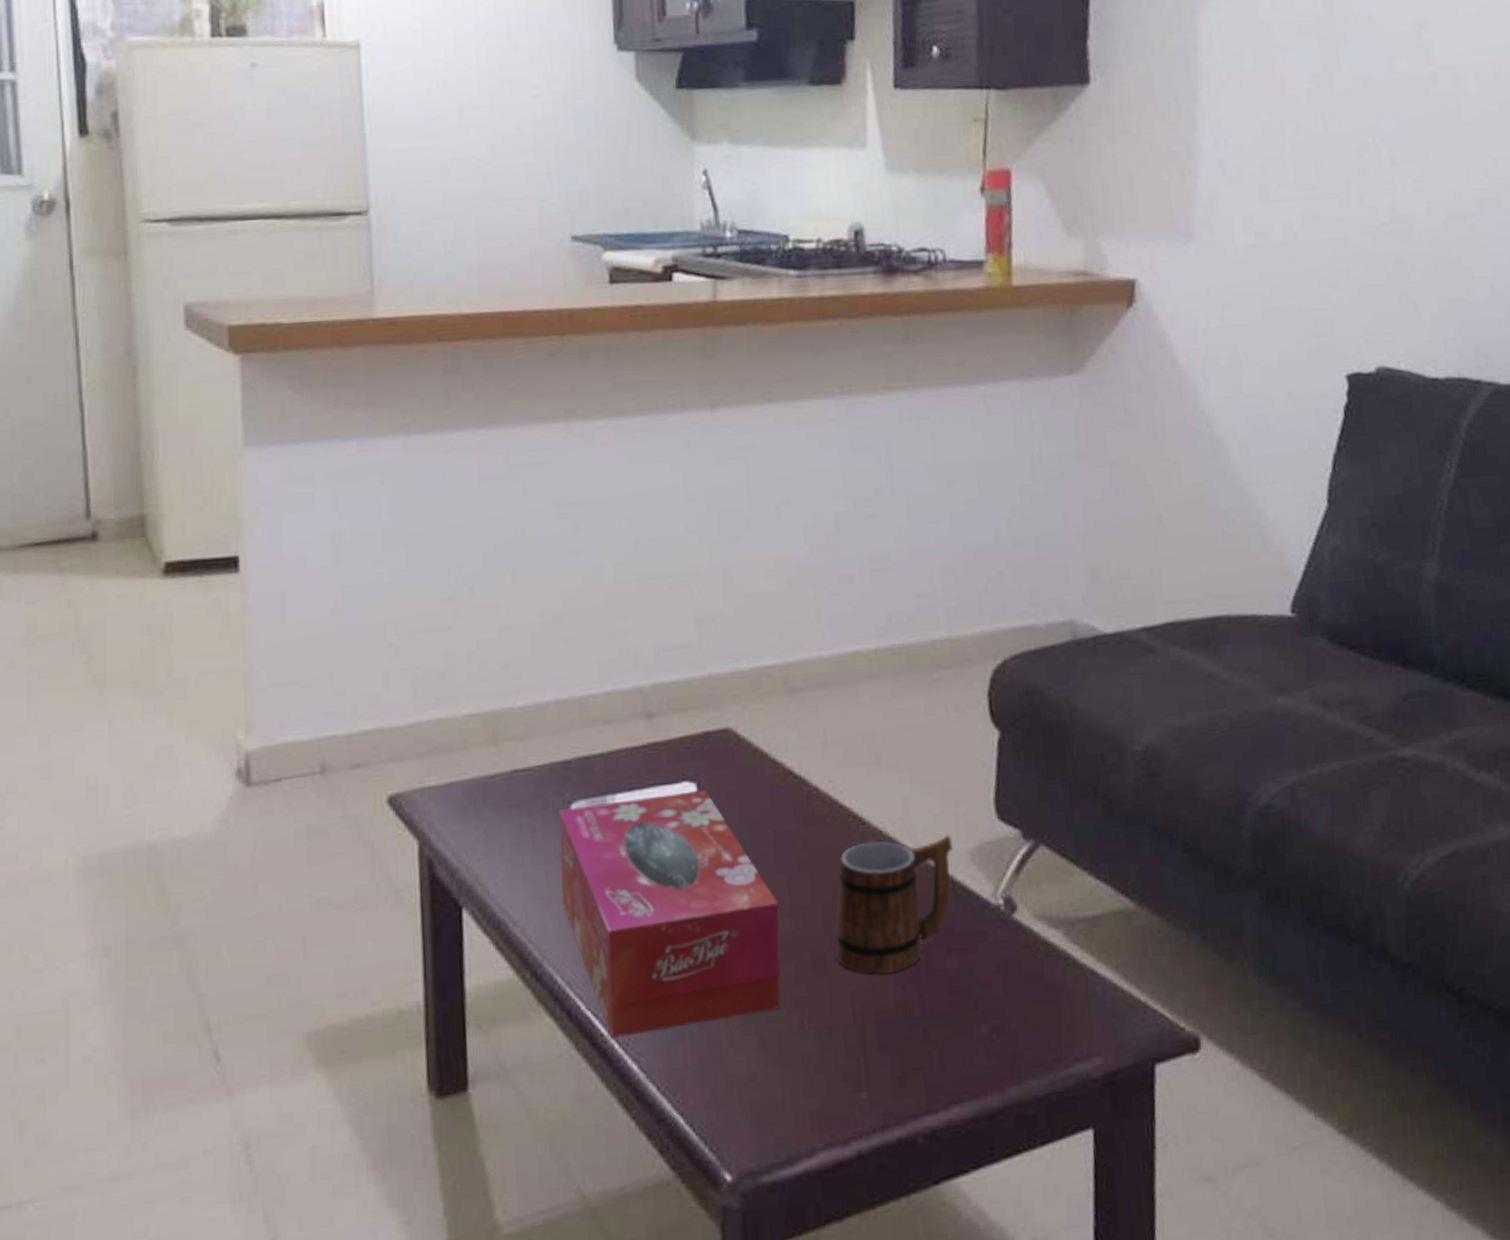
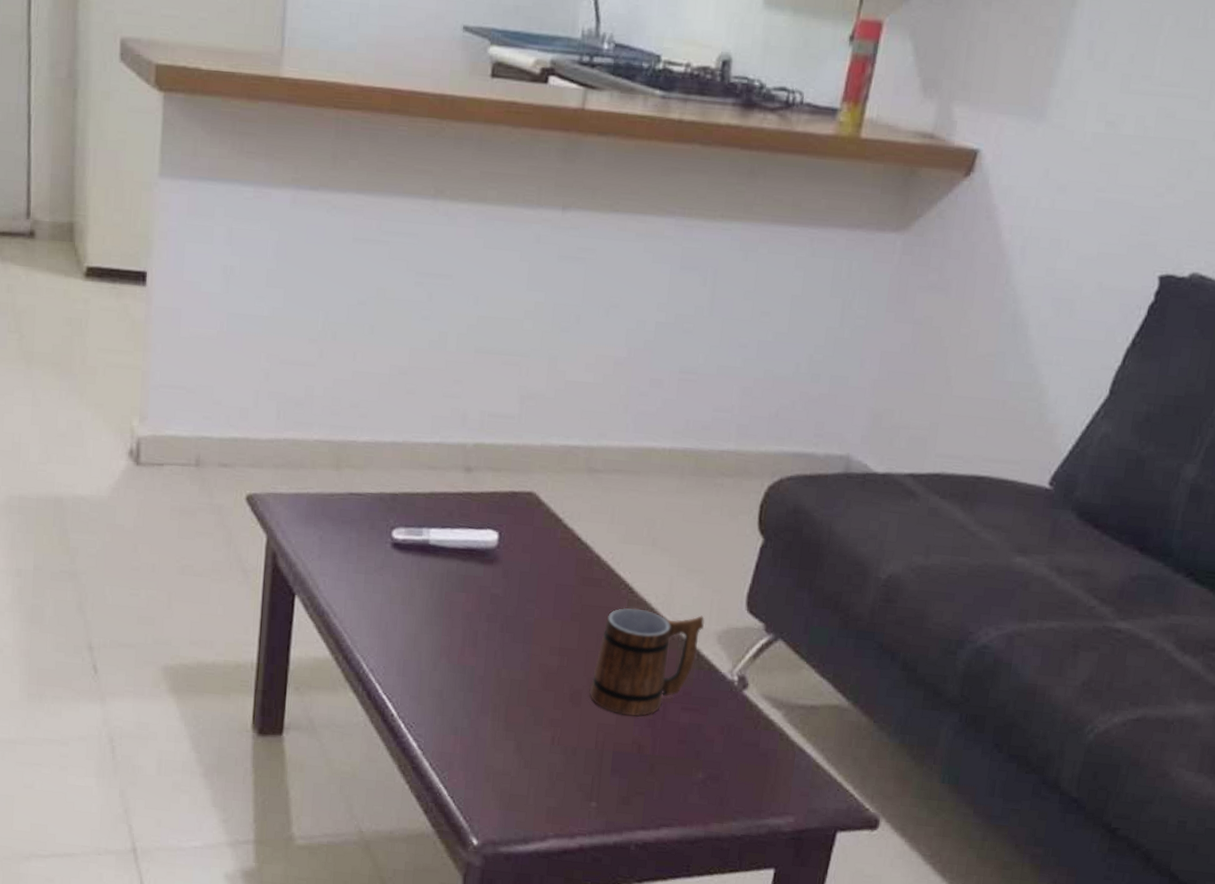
tissue box: present [558,789,781,1039] -> none [375,532,550,725]

